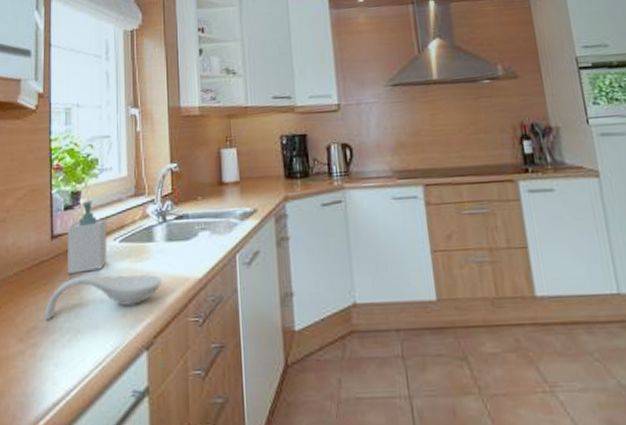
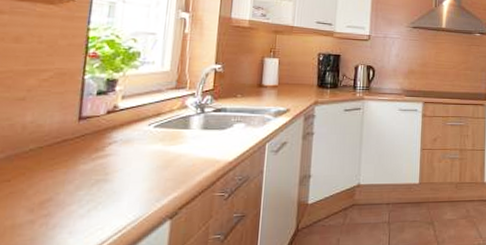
spoon rest: present [45,273,163,321] -> none [62,153,194,194]
soap bottle: present [68,200,107,275] -> none [94,89,143,153]

